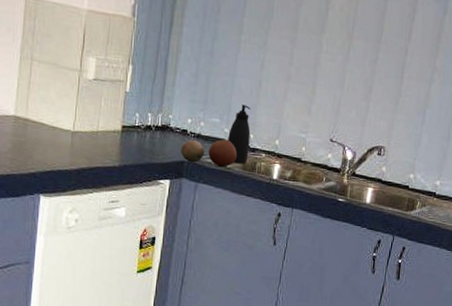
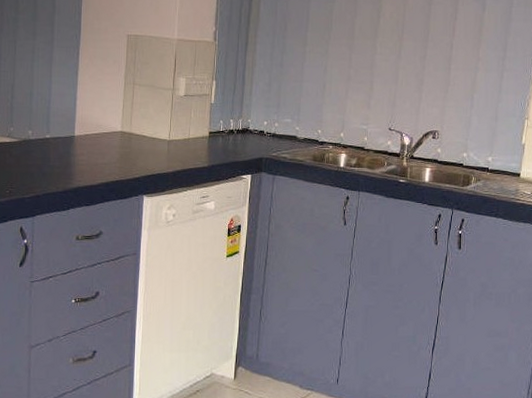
fruit: present [181,139,205,163] -> none [260,138,280,158]
fruit: present [208,139,238,167] -> none [283,136,308,160]
soap dispenser: present [228,105,251,164] -> none [299,105,318,156]

